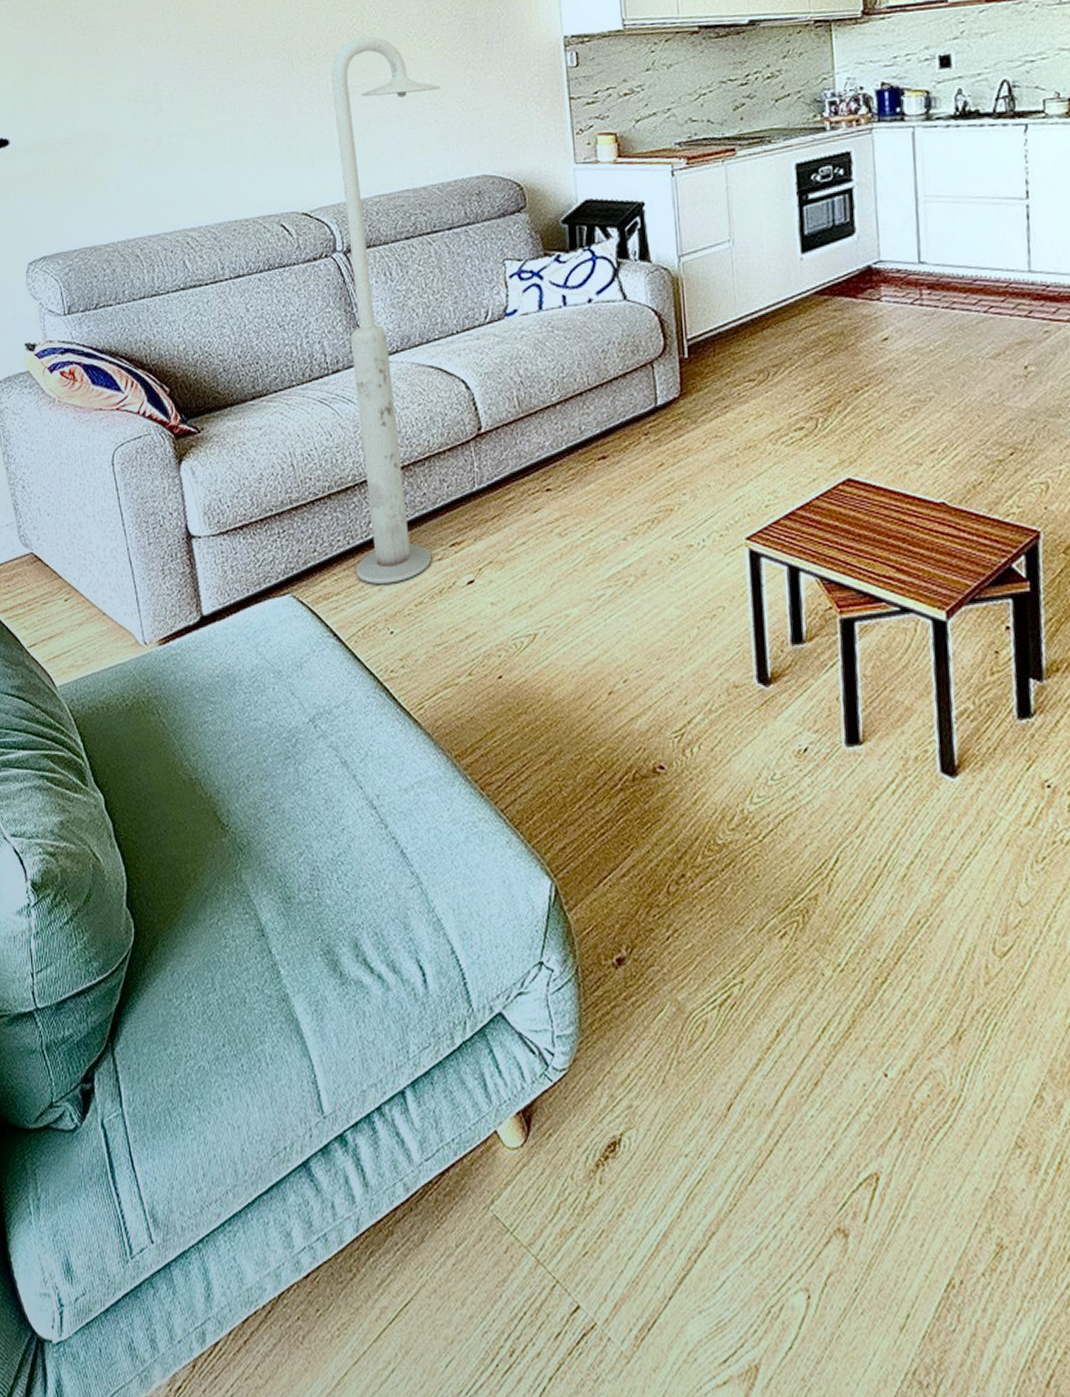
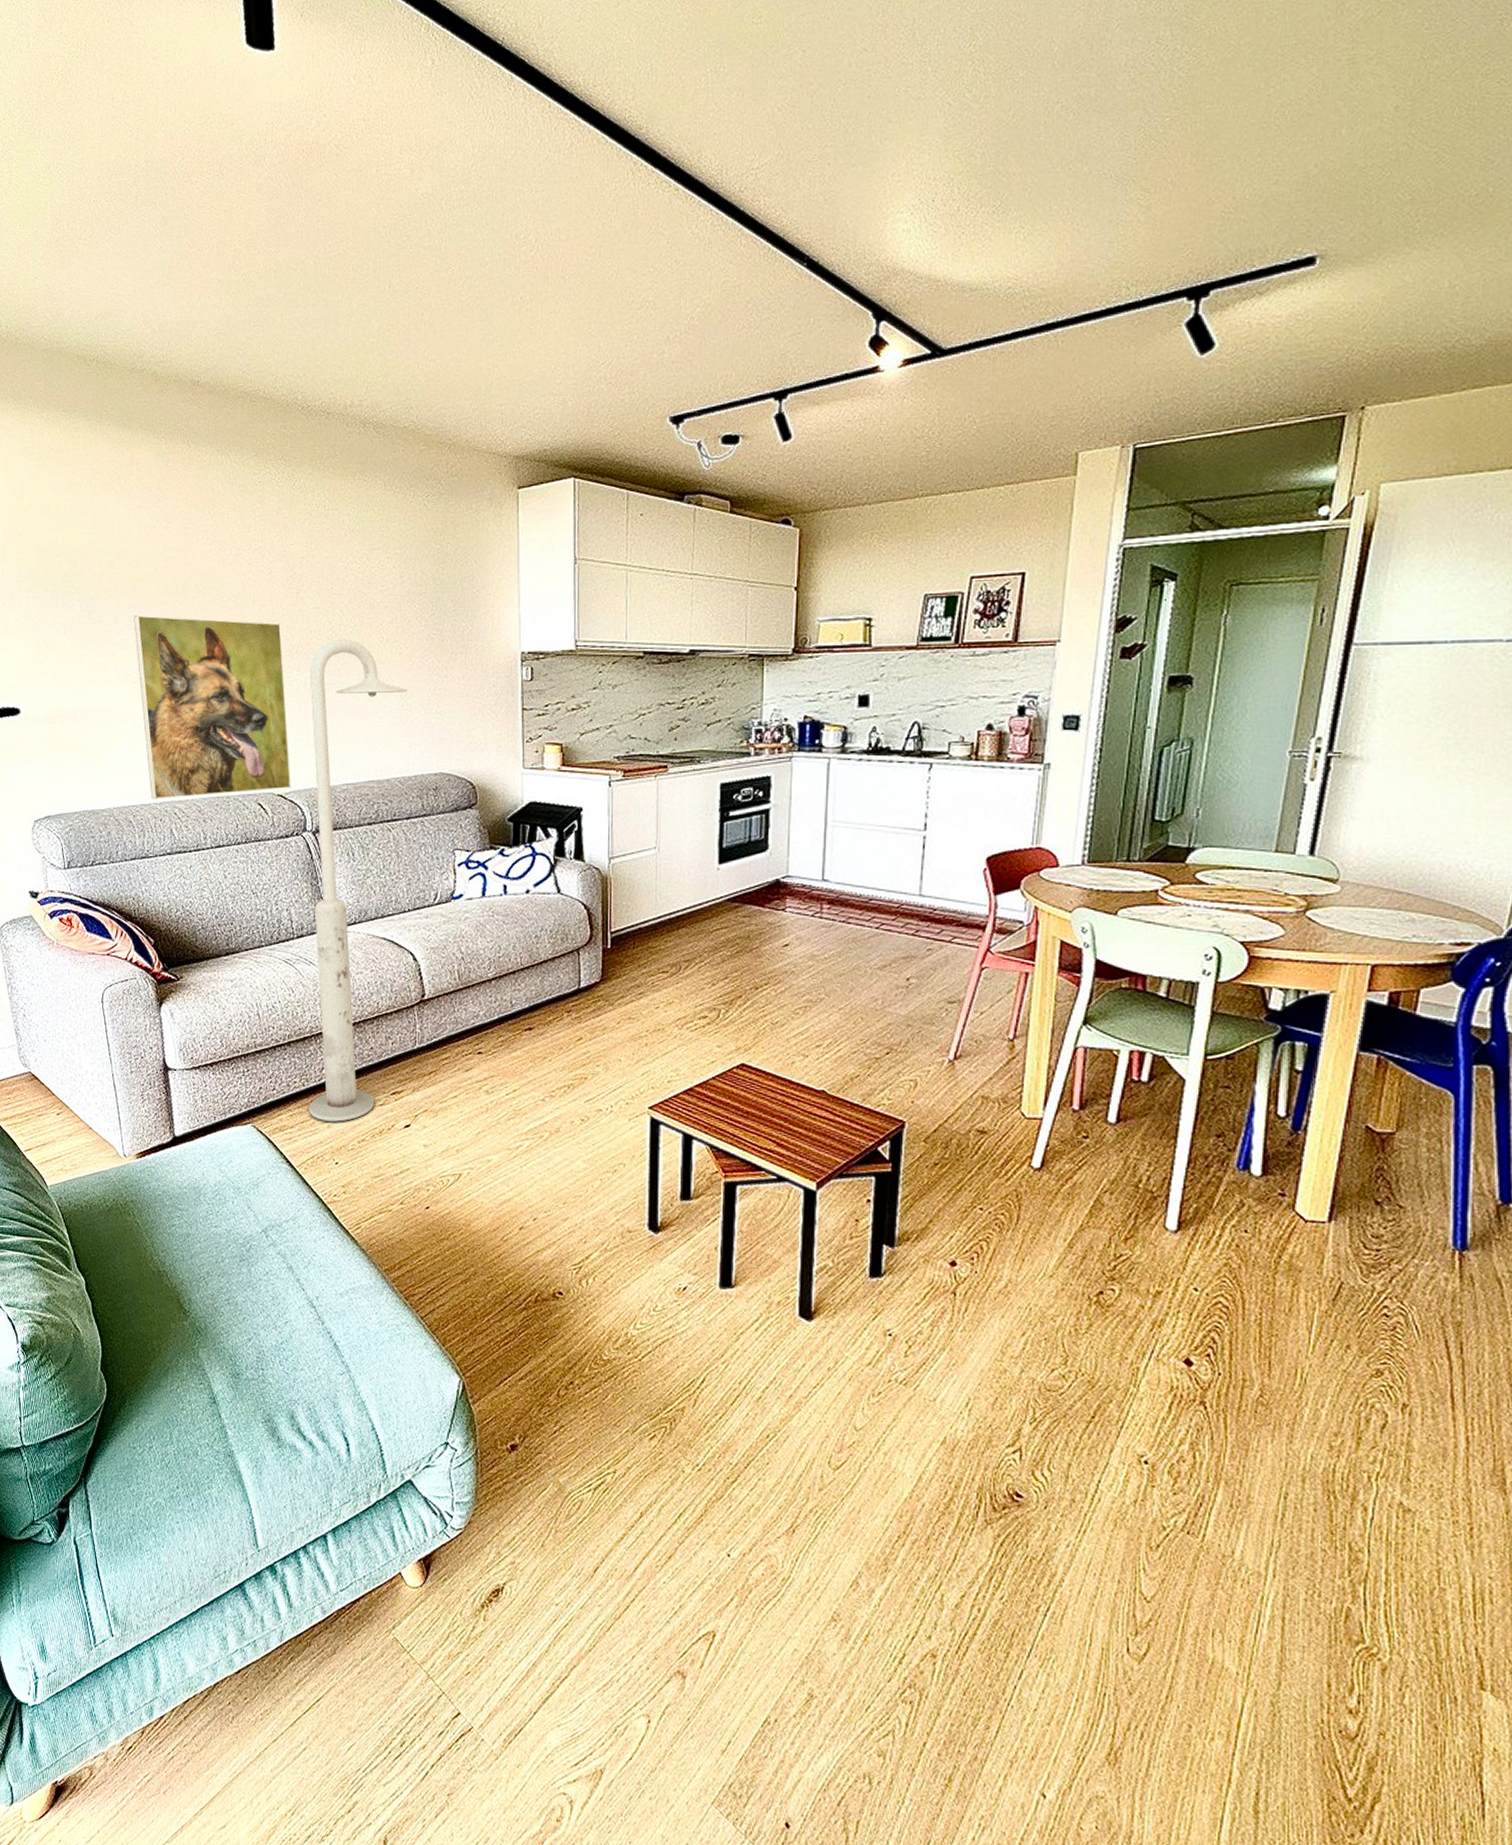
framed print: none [133,24,317,229] -> present [134,615,291,799]

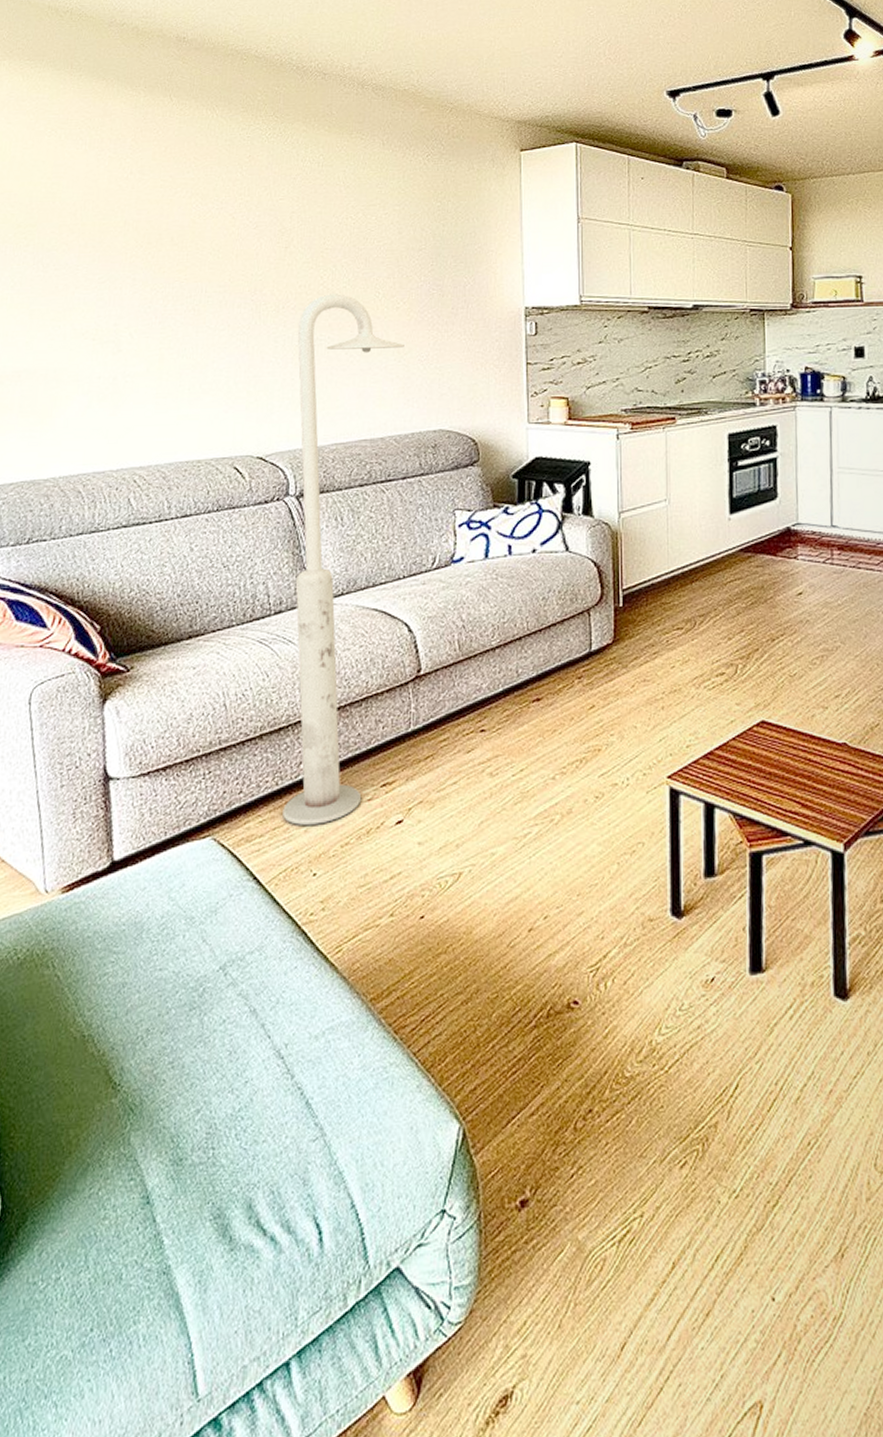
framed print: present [134,615,291,799] -> none [97,269,273,466]

